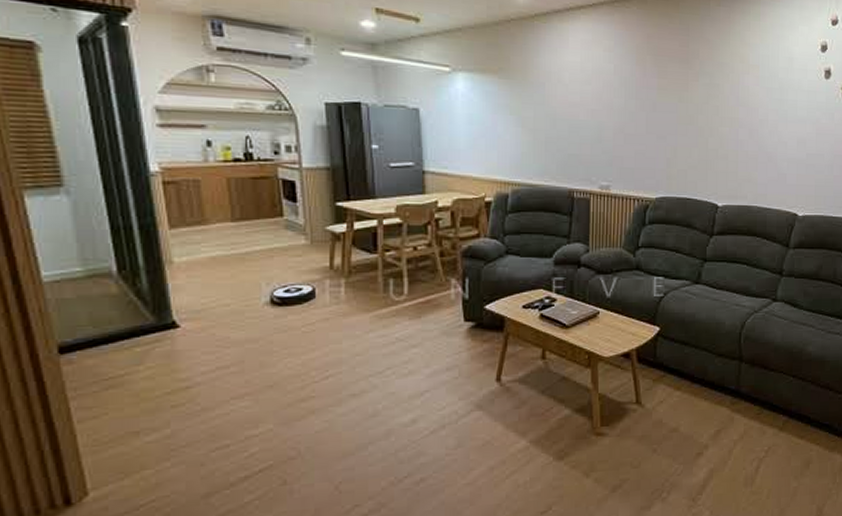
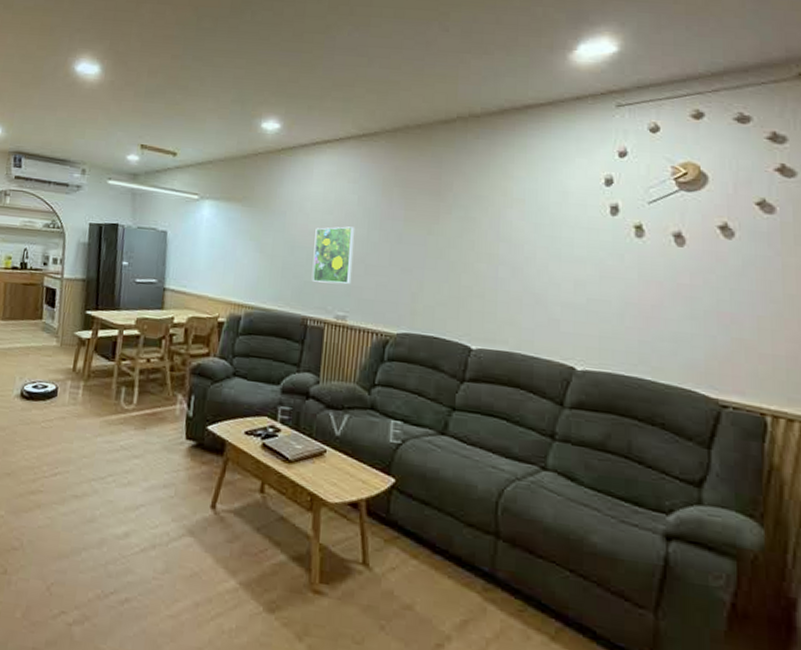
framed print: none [575,96,613,155] -> present [311,226,355,284]

